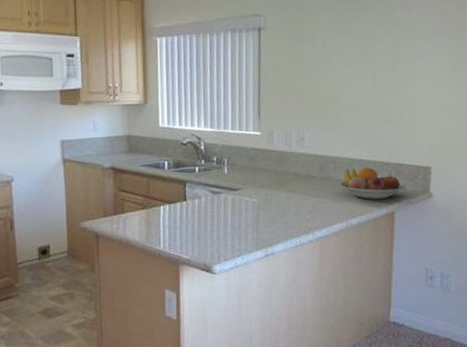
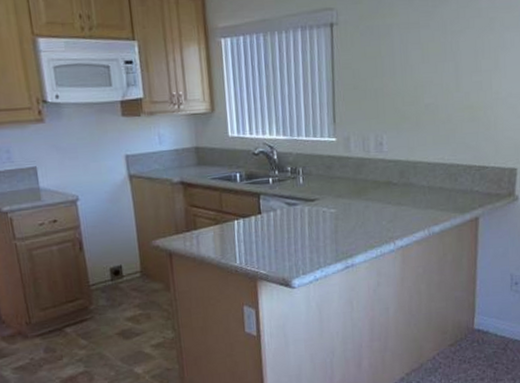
fruit bowl: present [340,168,407,199] -> none [421,171,491,205]

